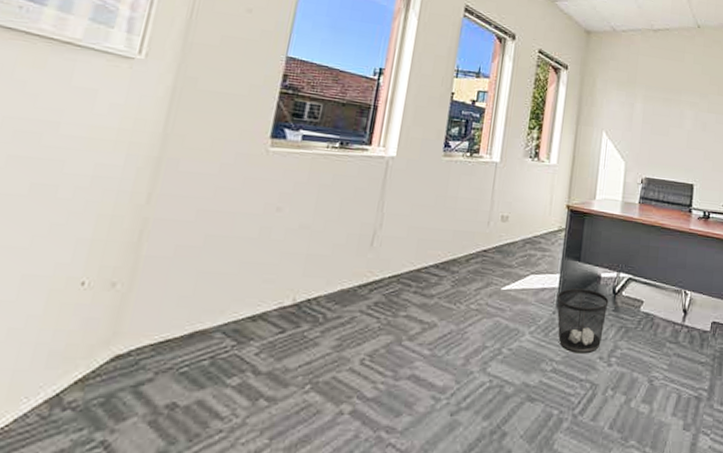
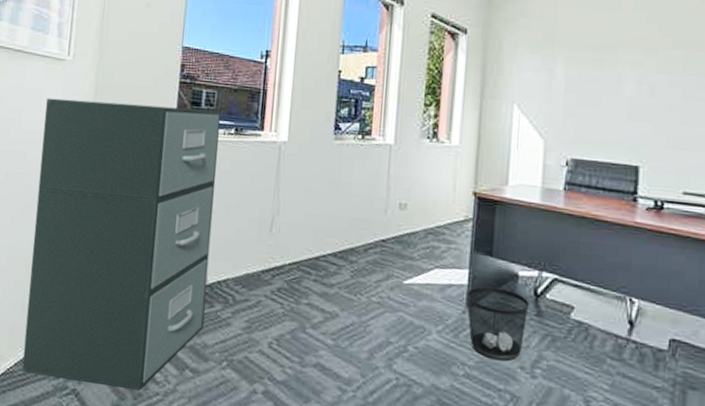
filing cabinet: none [23,99,325,430] -> present [21,98,221,390]

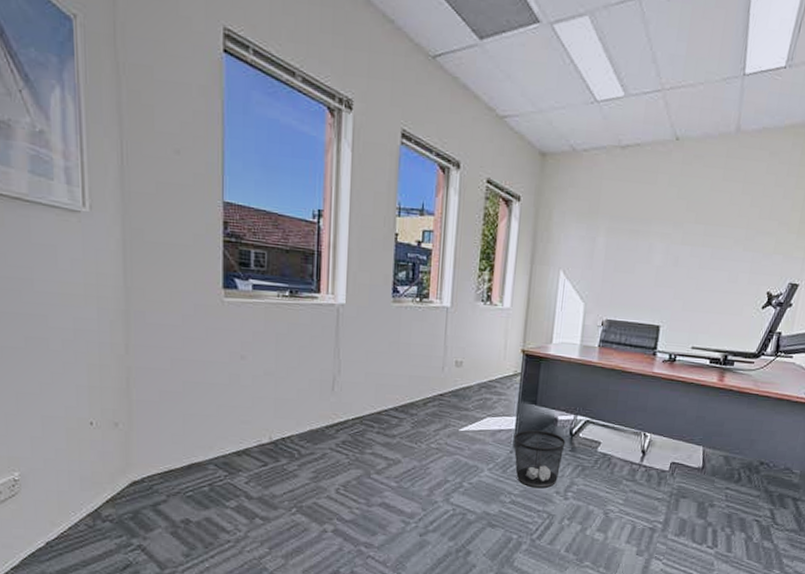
filing cabinet: present [21,98,221,390] -> none [62,254,274,540]

